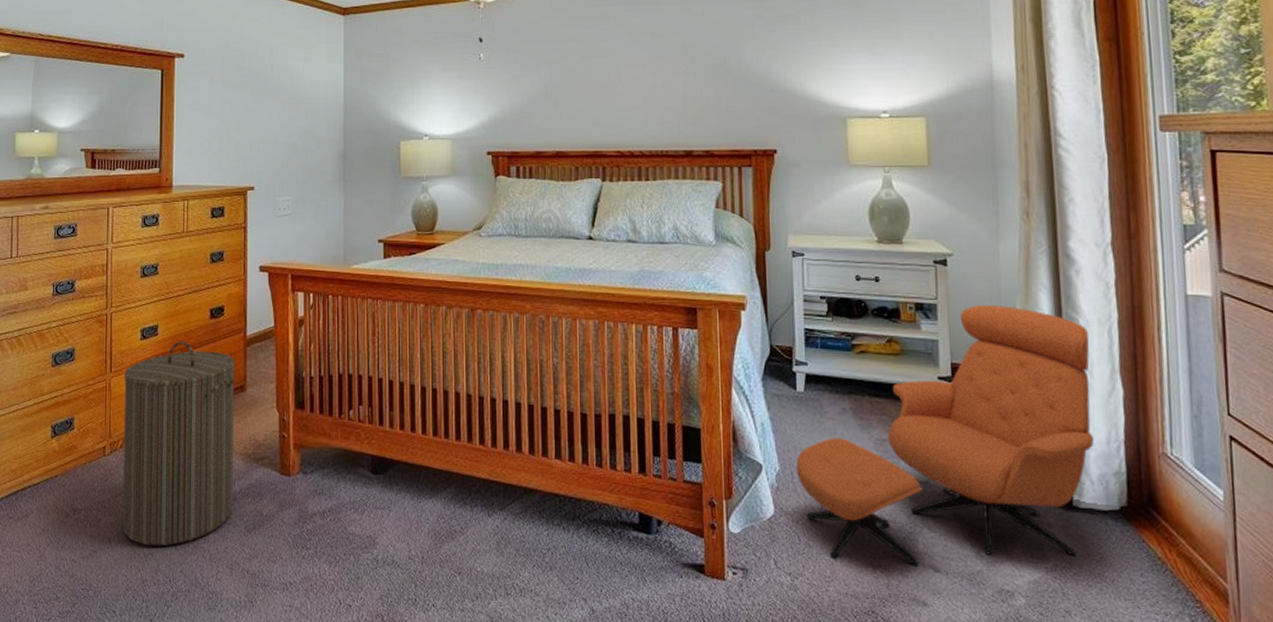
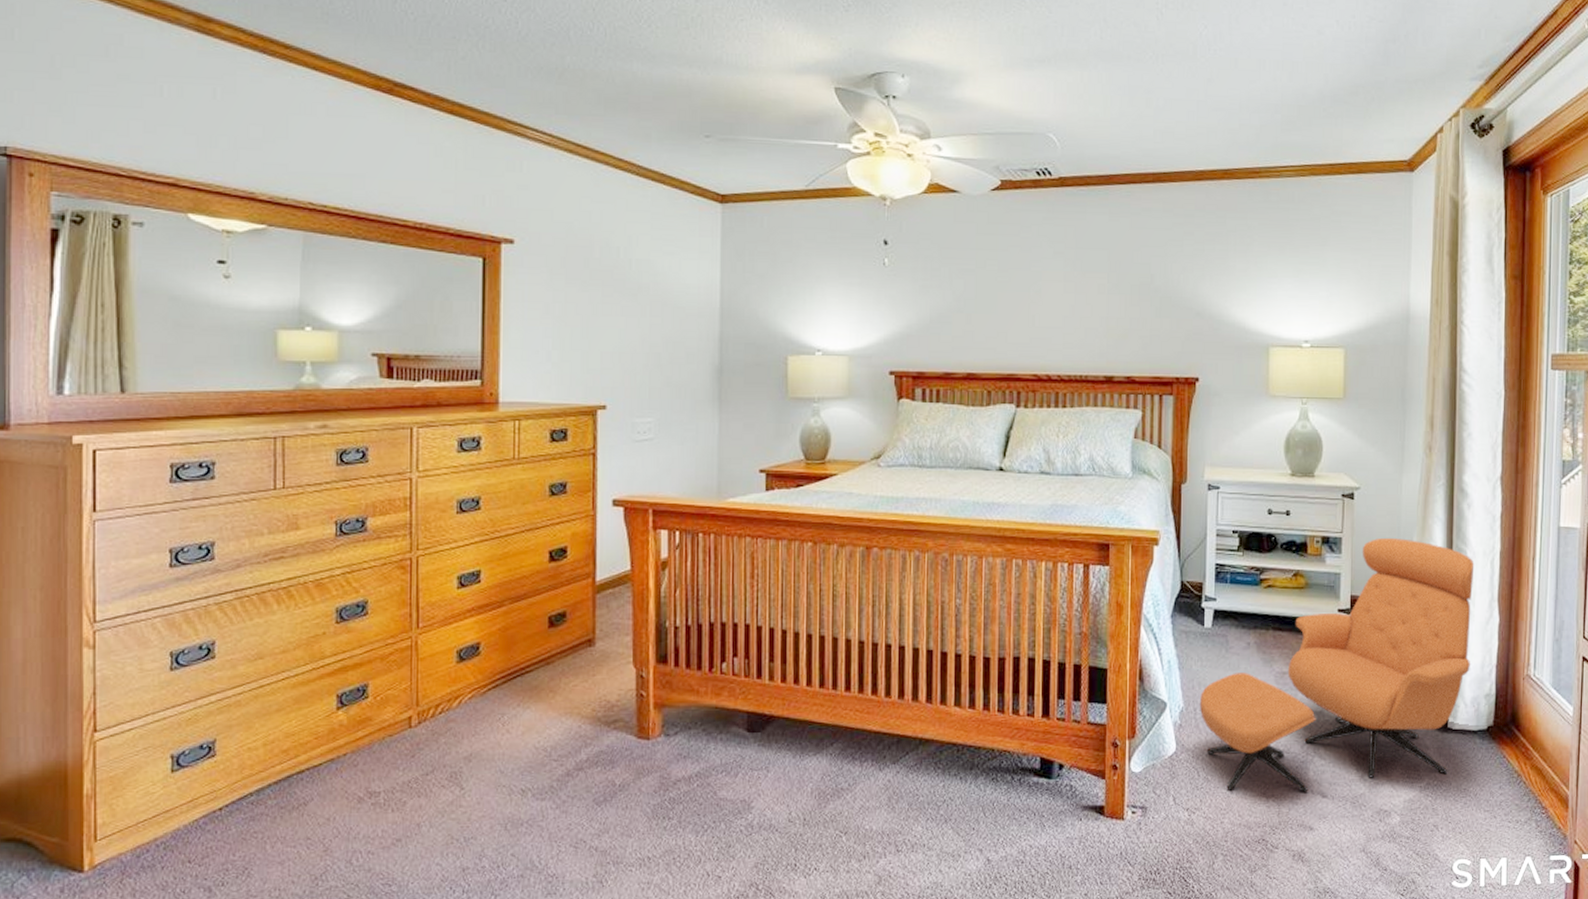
laundry hamper: present [122,340,236,546] -> none [435,588,582,829]

